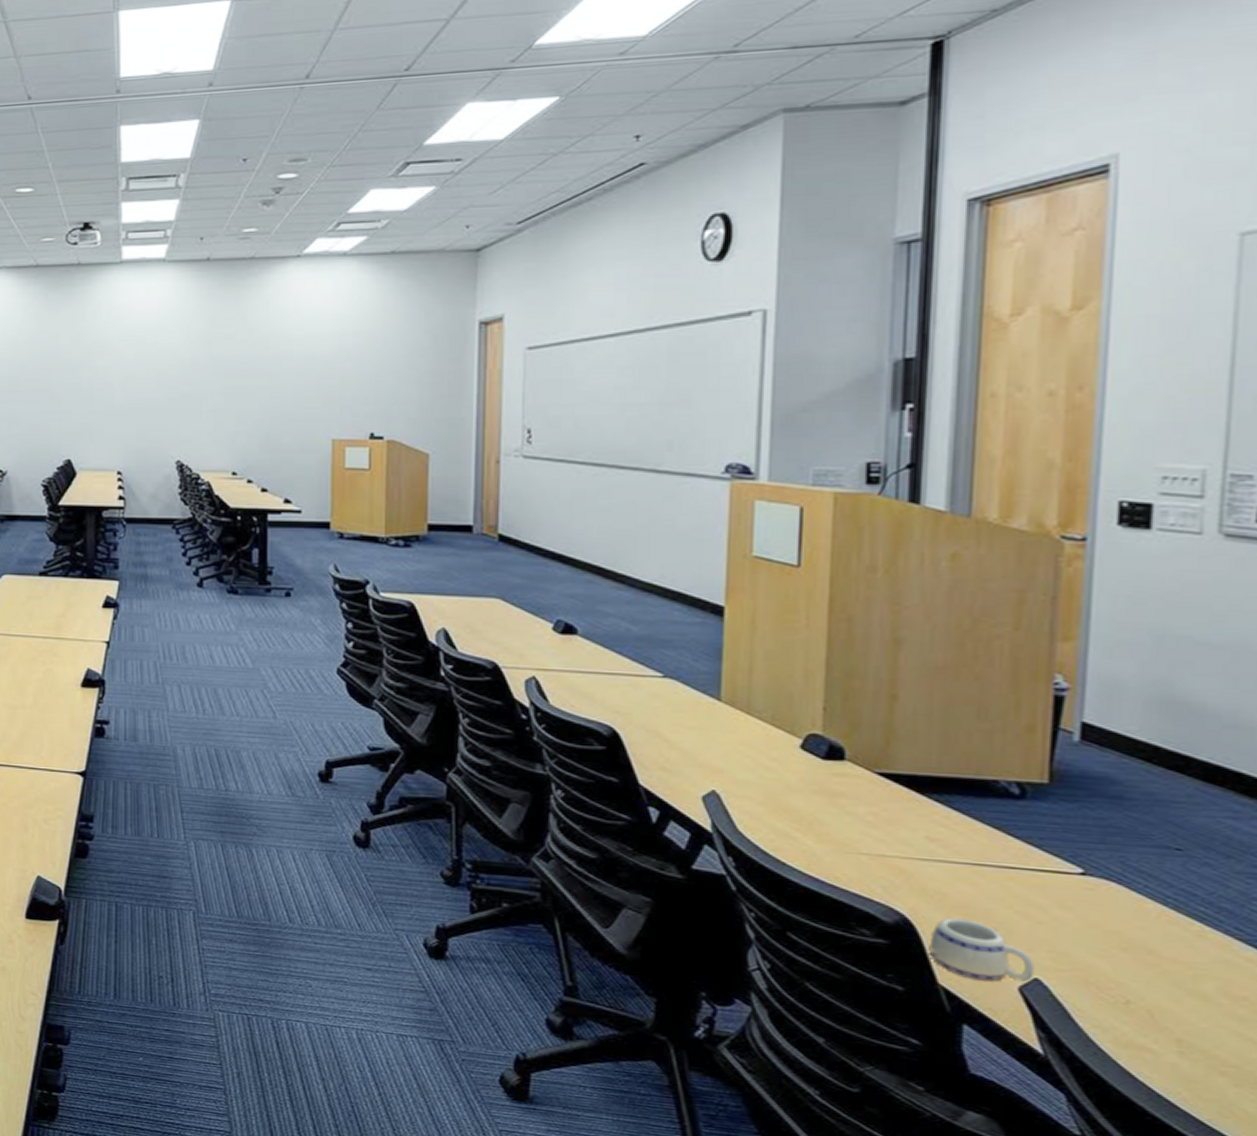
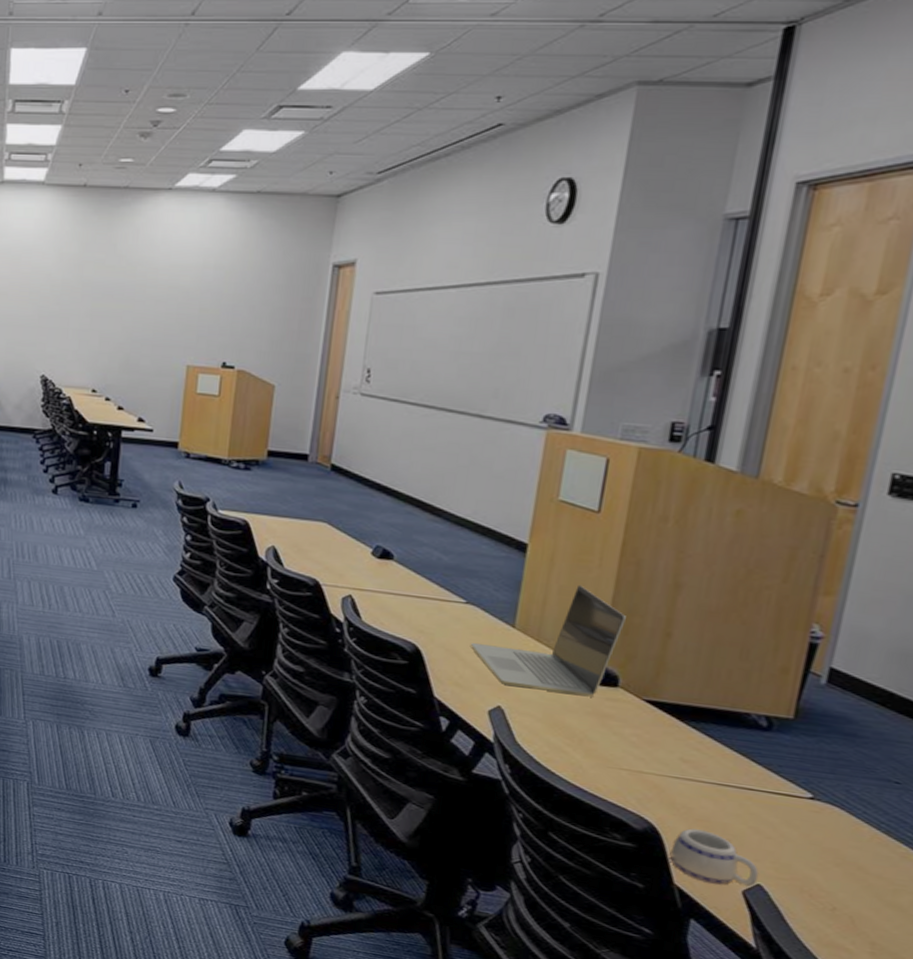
laptop: none [674,648,844,774] -> present [471,584,626,697]

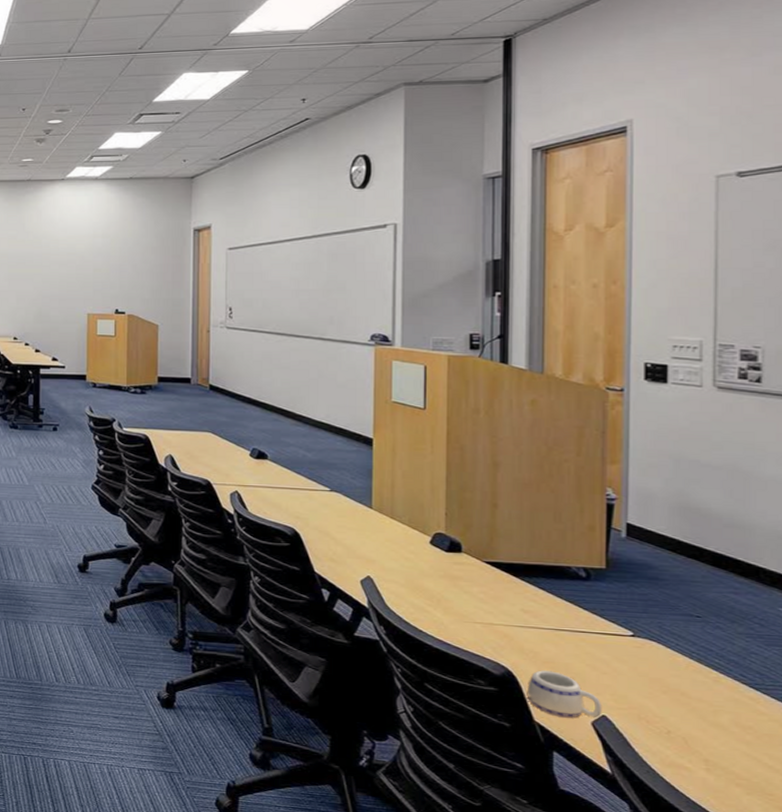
laptop: present [471,584,626,697] -> none [339,469,459,563]

